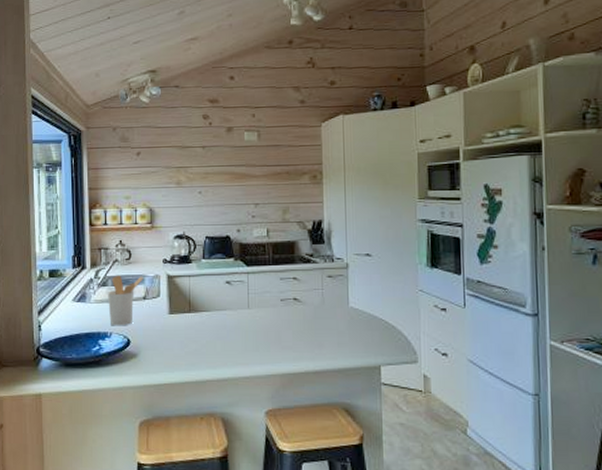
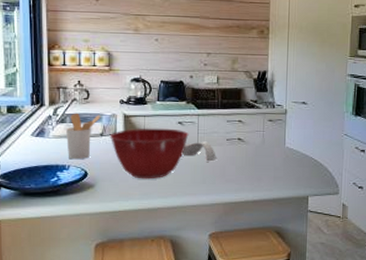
mixing bowl: none [153,289,238,347] -> present [109,128,189,179]
spoon rest: none [231,303,270,326] -> present [181,141,216,162]

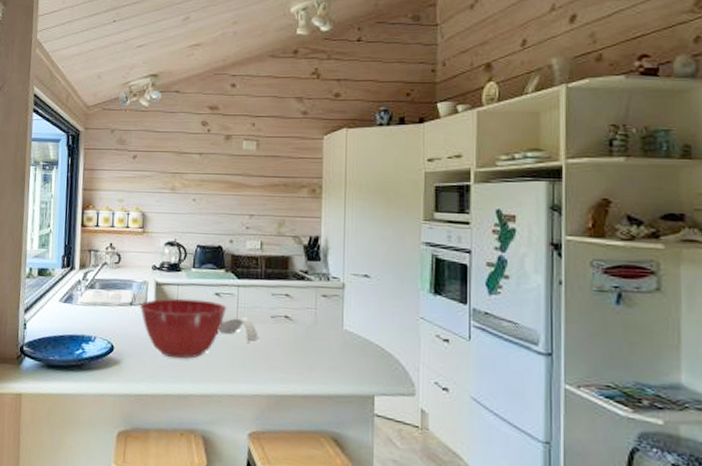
utensil holder: present [65,113,101,160] -> none [94,278,131,331]

